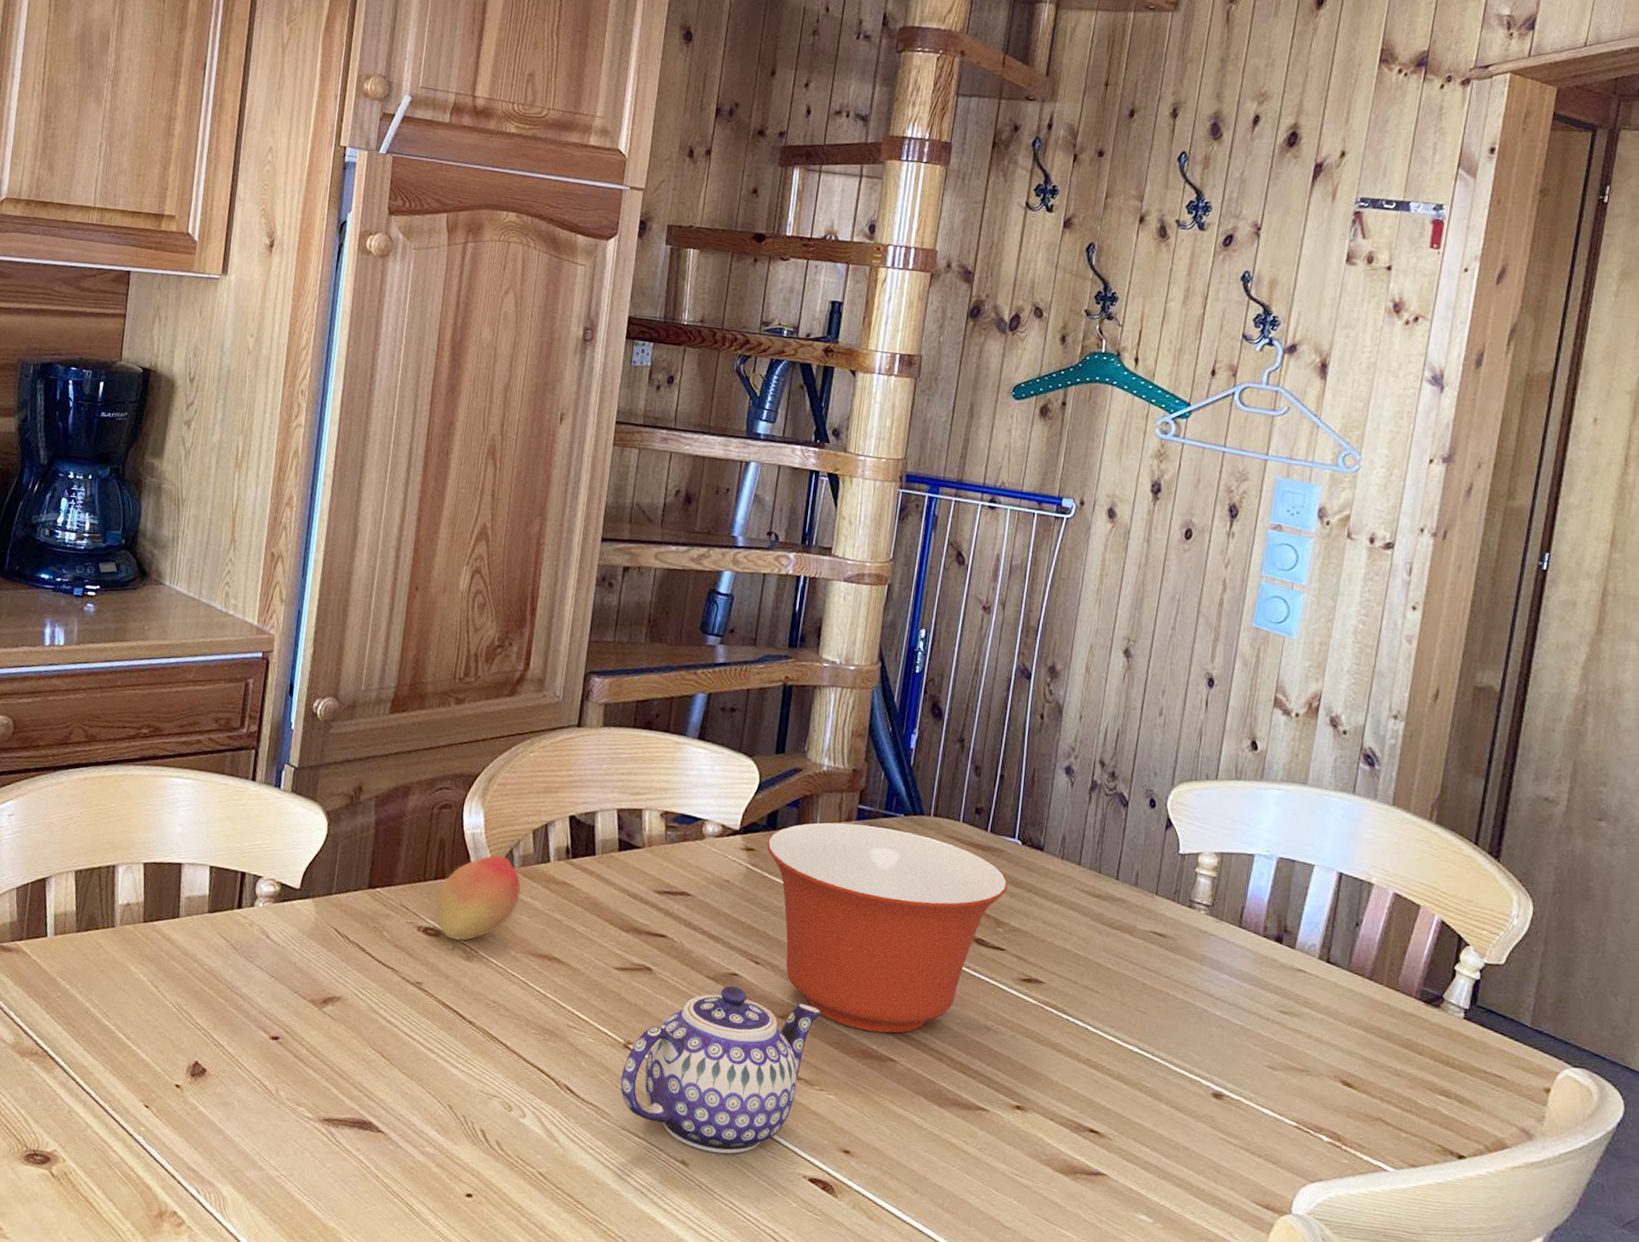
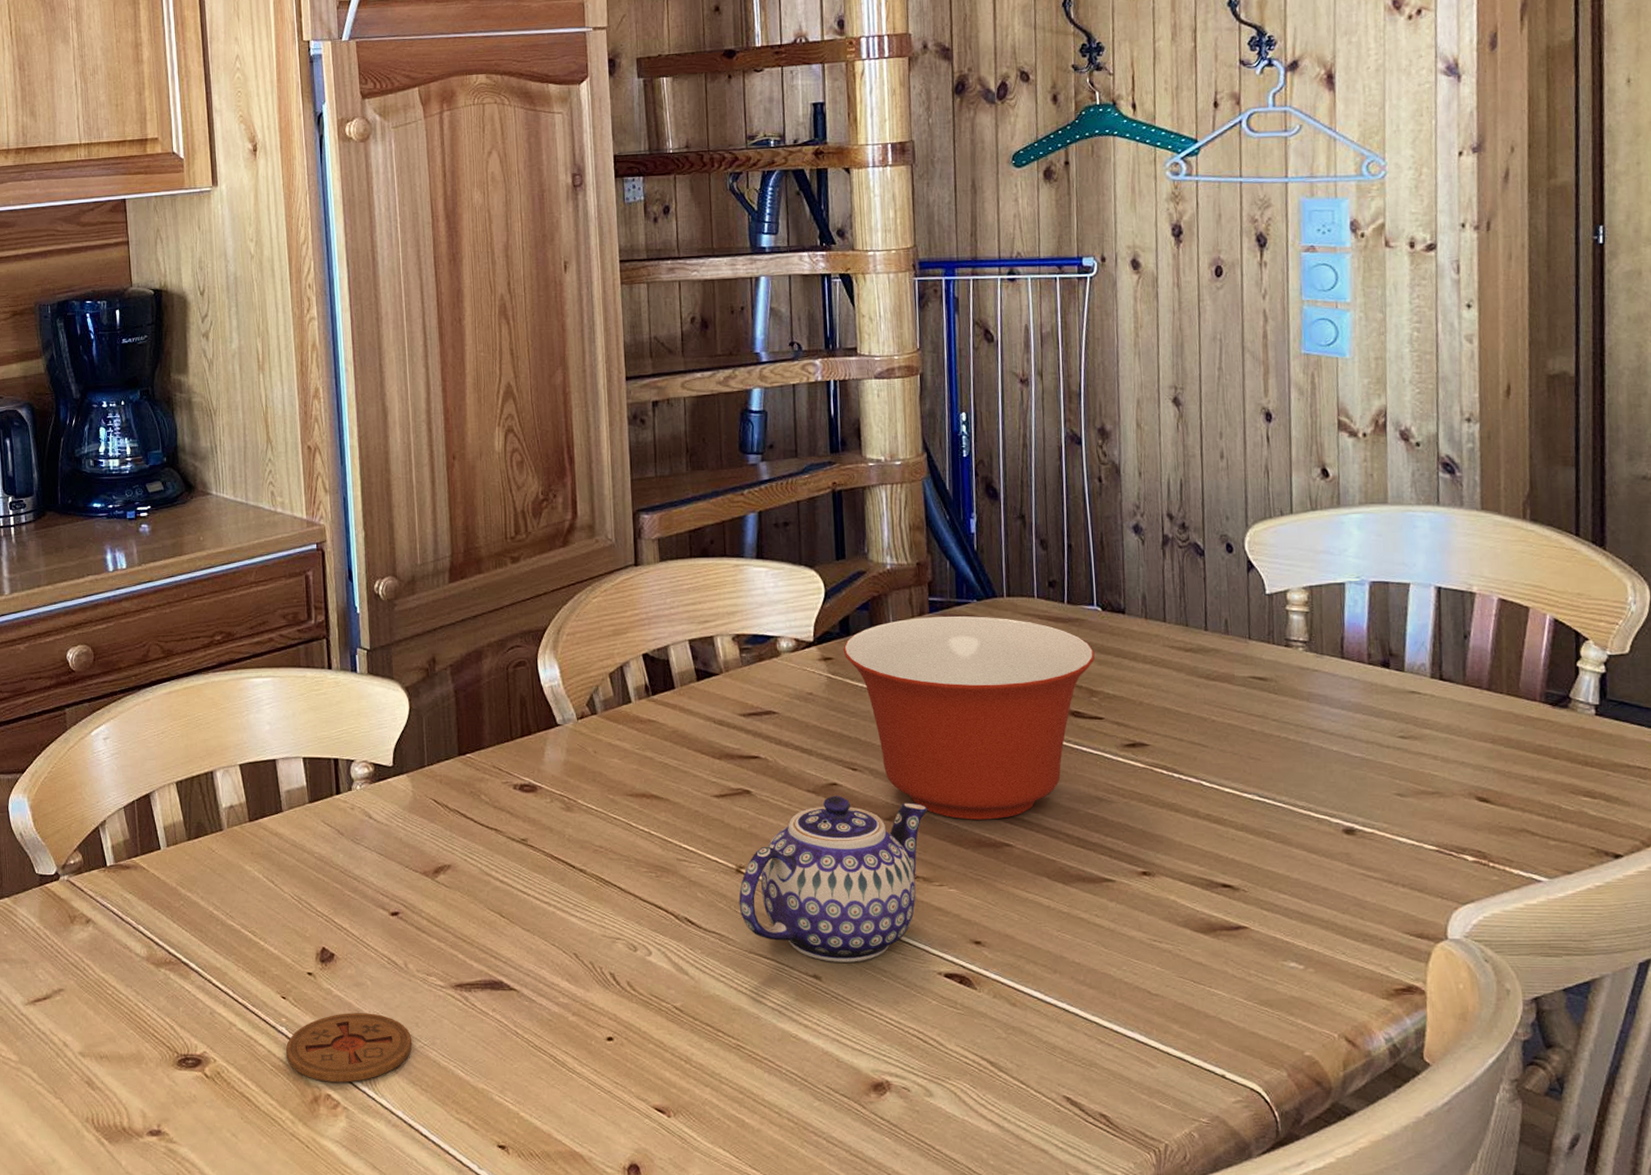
coaster: none [138,1131,270,1203] -> present [285,1013,413,1082]
fruit: present [436,855,521,941] -> none [526,703,608,793]

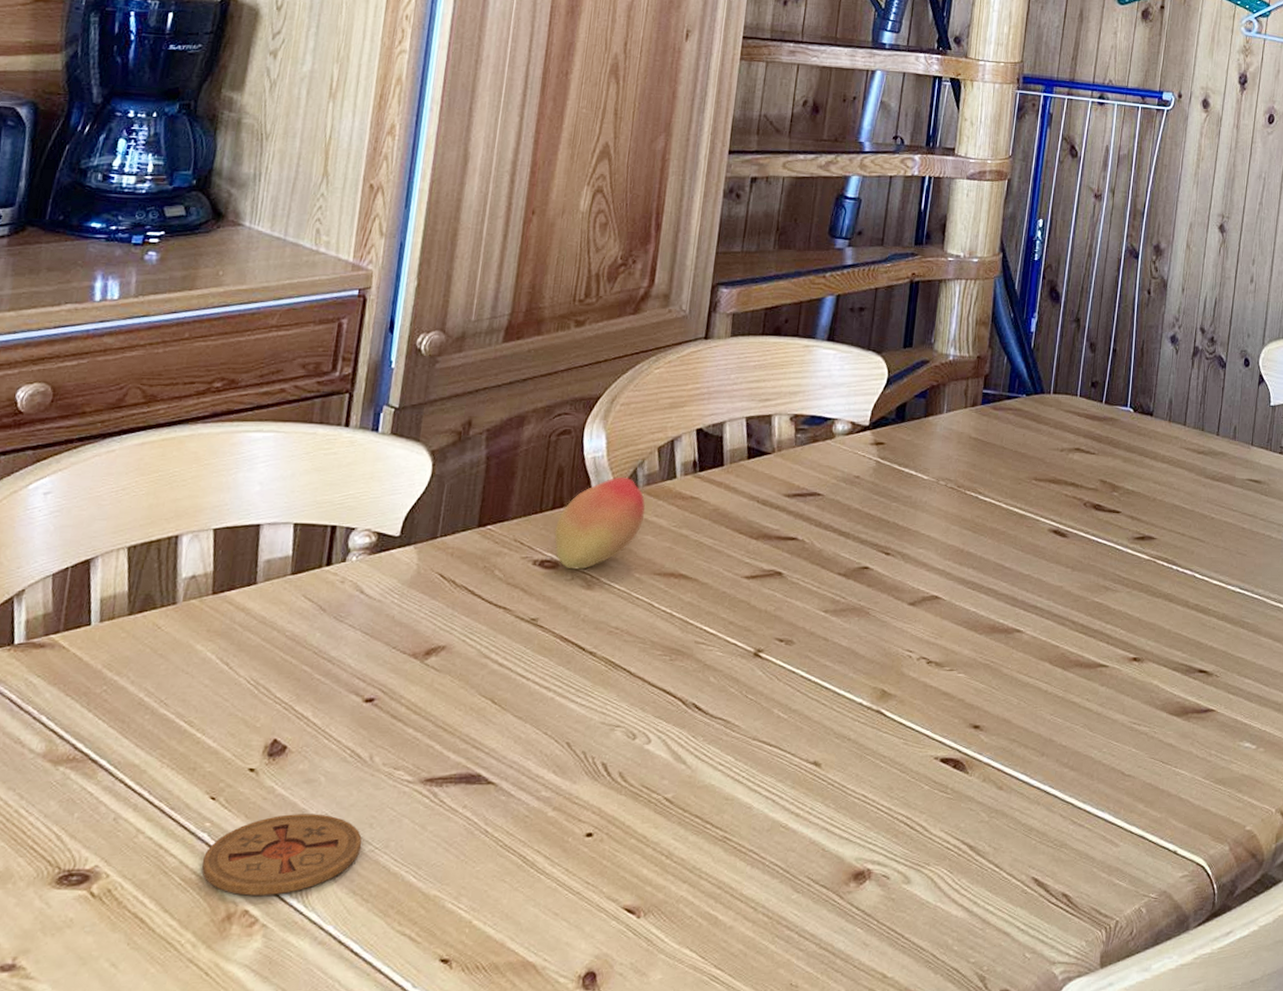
fruit: none [526,703,608,793] -> present [553,476,646,570]
teapot: present [738,796,928,962] -> none [750,580,951,748]
mixing bowl: present [843,616,1095,820] -> none [895,408,1122,606]

